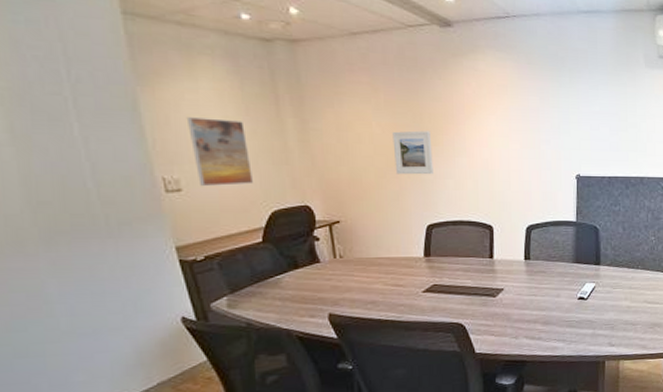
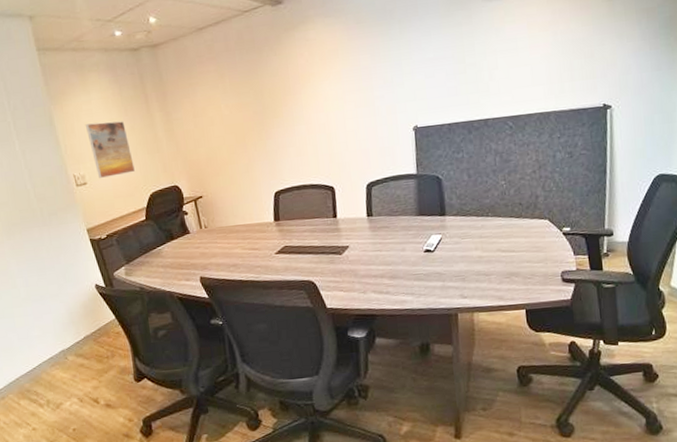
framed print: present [392,130,433,175] -> none [238,105,276,149]

